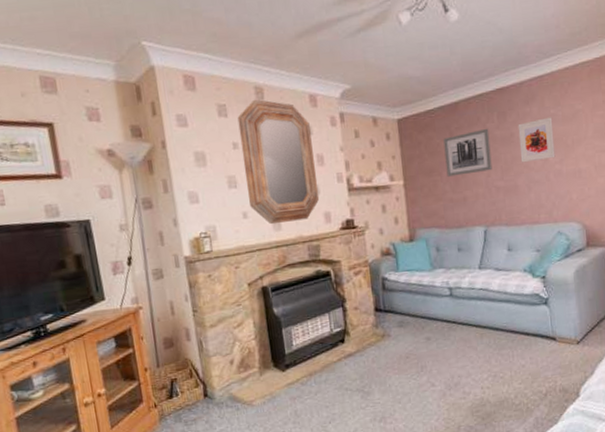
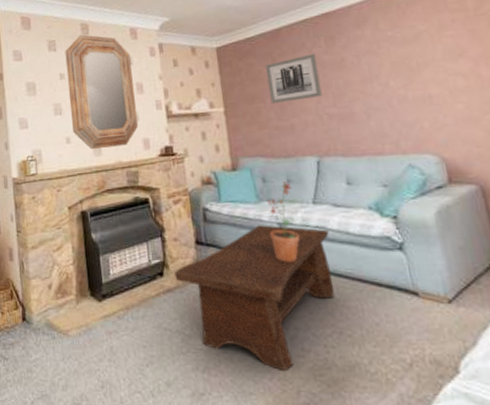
coffee table: none [355,290,493,412] -> present [174,225,336,370]
potted plant: none [440,250,467,322] -> present [267,181,300,262]
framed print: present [518,117,556,163] -> none [349,39,398,89]

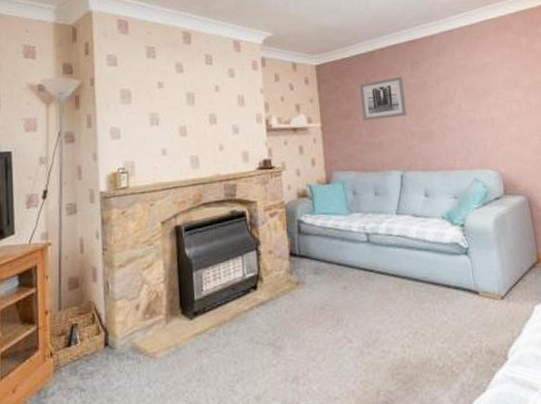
home mirror: present [65,34,139,150] -> none [164,43,239,163]
coffee table: present [174,225,336,370] -> none [268,235,413,373]
potted plant: present [267,181,300,262] -> none [357,194,384,270]

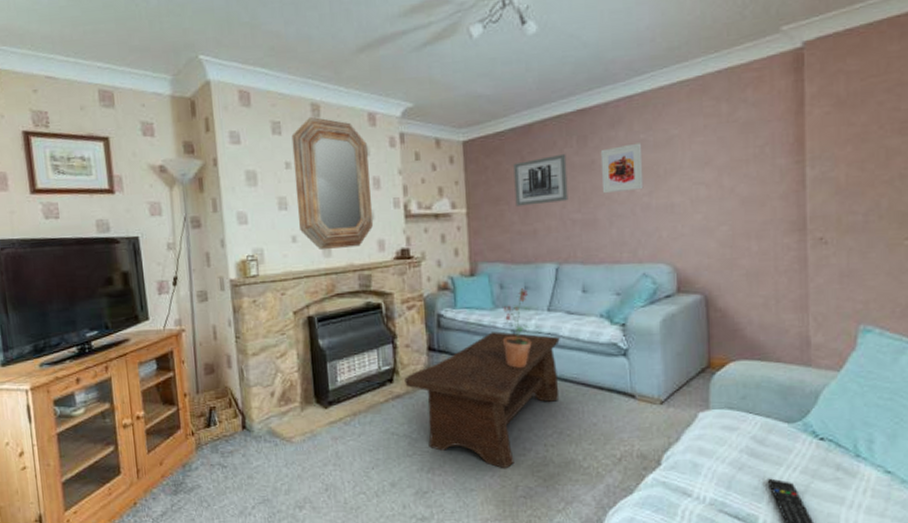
home mirror: none [164,43,239,163] -> present [291,116,374,251]
coffee table: none [268,235,413,373] -> present [404,331,560,468]
potted plant: none [357,194,384,270] -> present [503,288,532,368]
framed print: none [430,68,468,110] -> present [600,143,644,194]

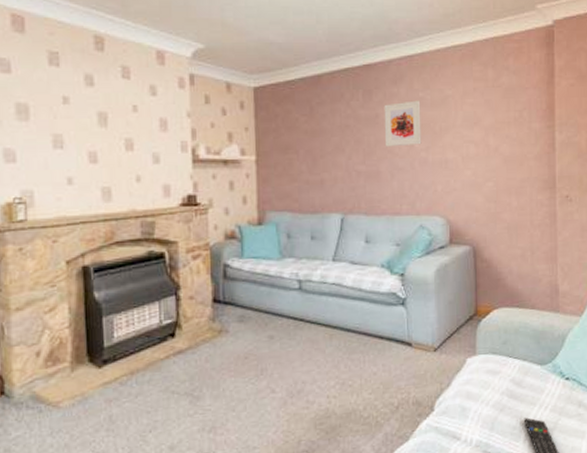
home mirror: present [291,116,374,251] -> none [71,49,159,194]
coffee table: present [404,331,560,468] -> none [187,282,344,423]
potted plant: present [503,288,532,368] -> none [289,238,317,319]
wall art: present [513,153,568,206] -> none [303,106,354,156]

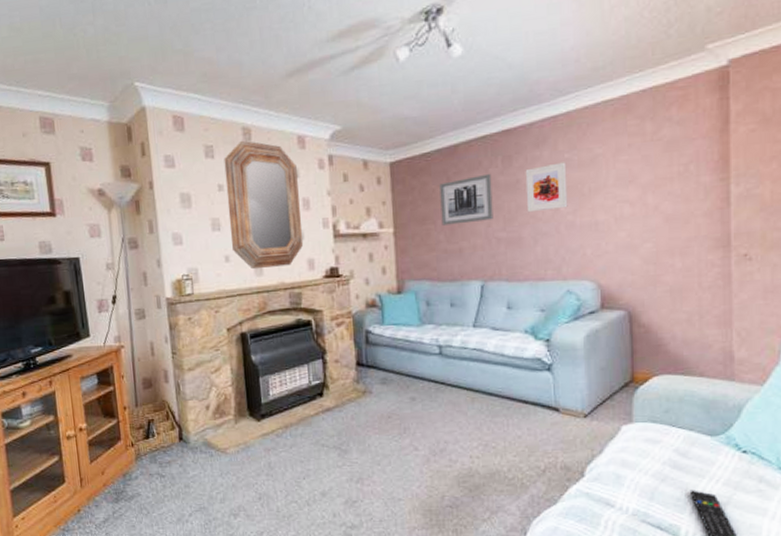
home mirror: none [71,49,159,194] -> present [224,140,304,270]
wall art: none [303,106,354,156] -> present [439,173,494,226]

